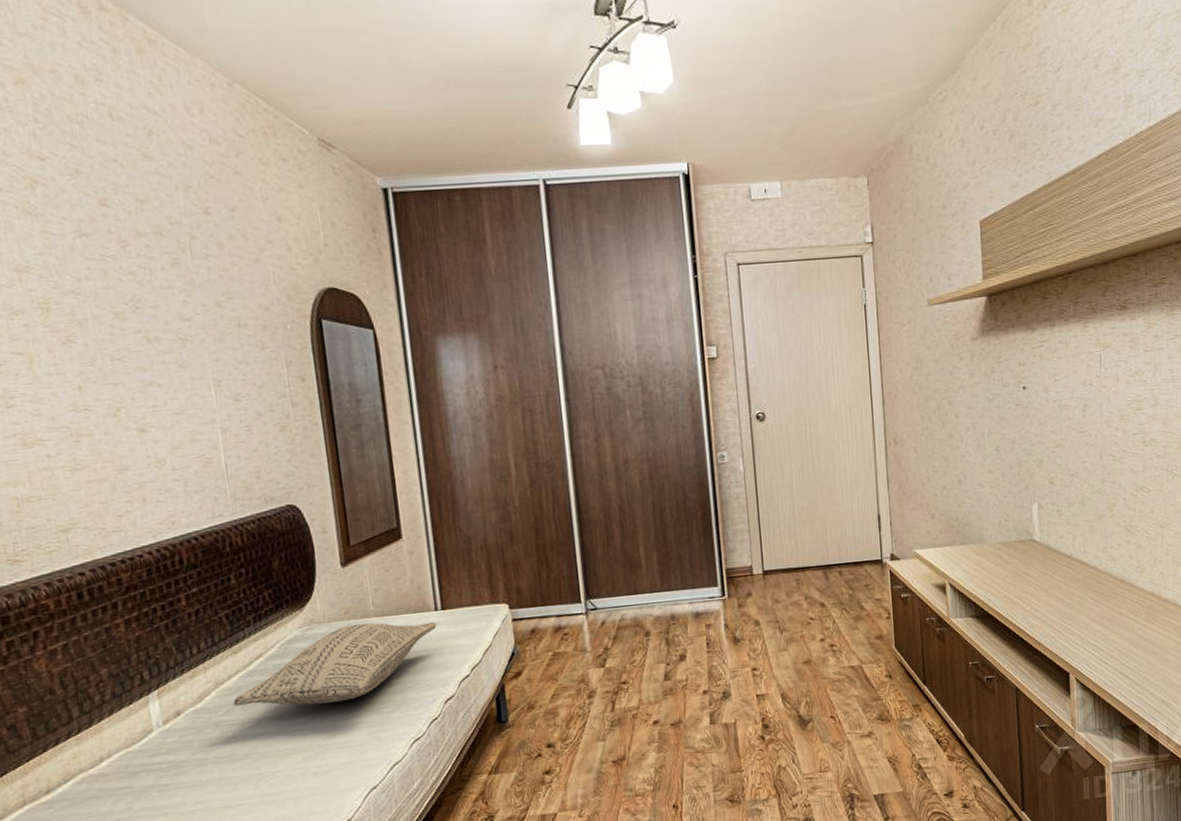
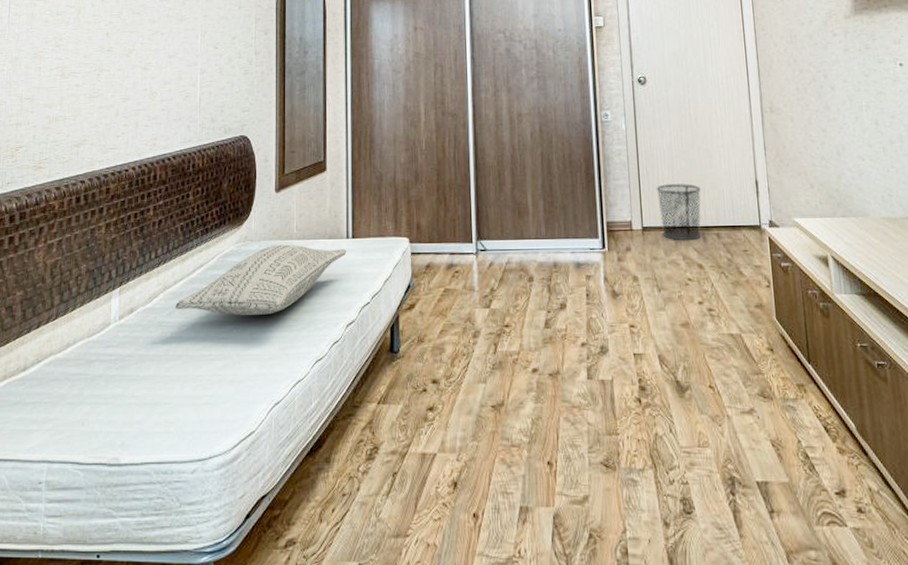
waste bin: none [777,523,824,582] -> present [656,184,702,240]

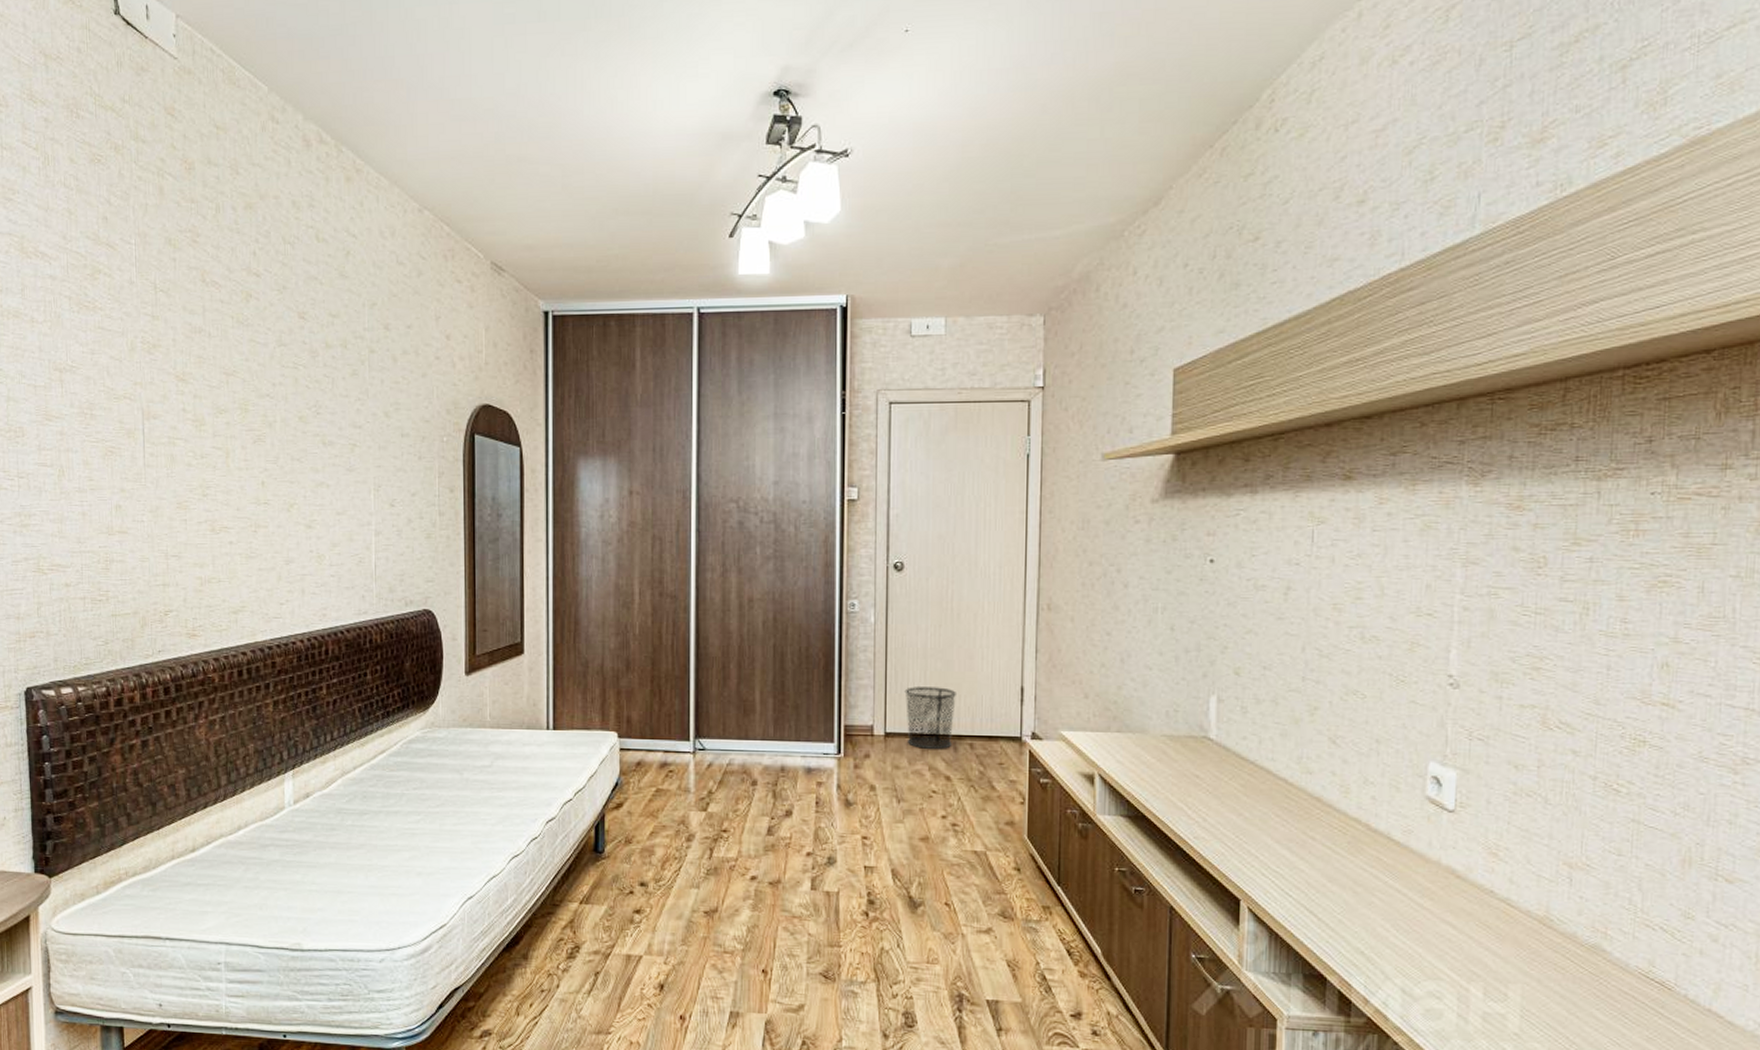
pillow: present [175,244,347,316] -> none [356,732,547,807]

